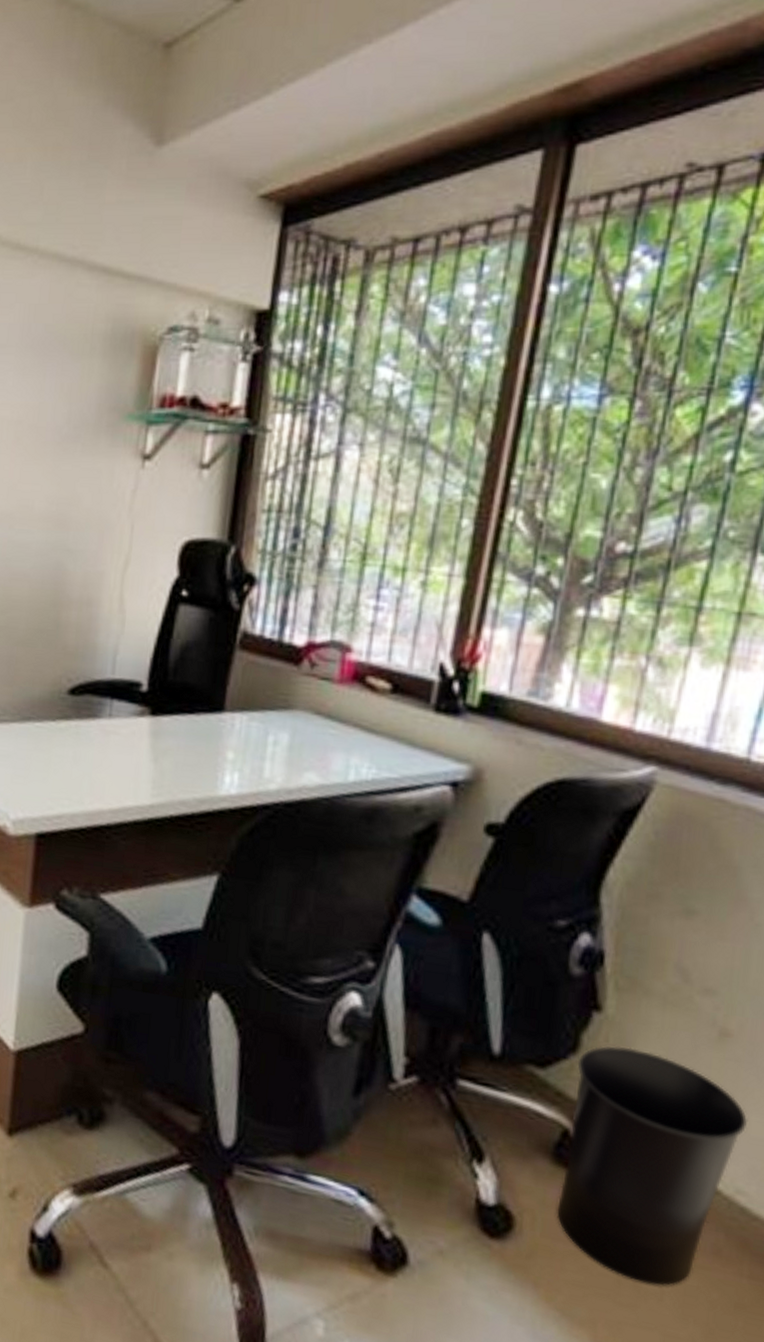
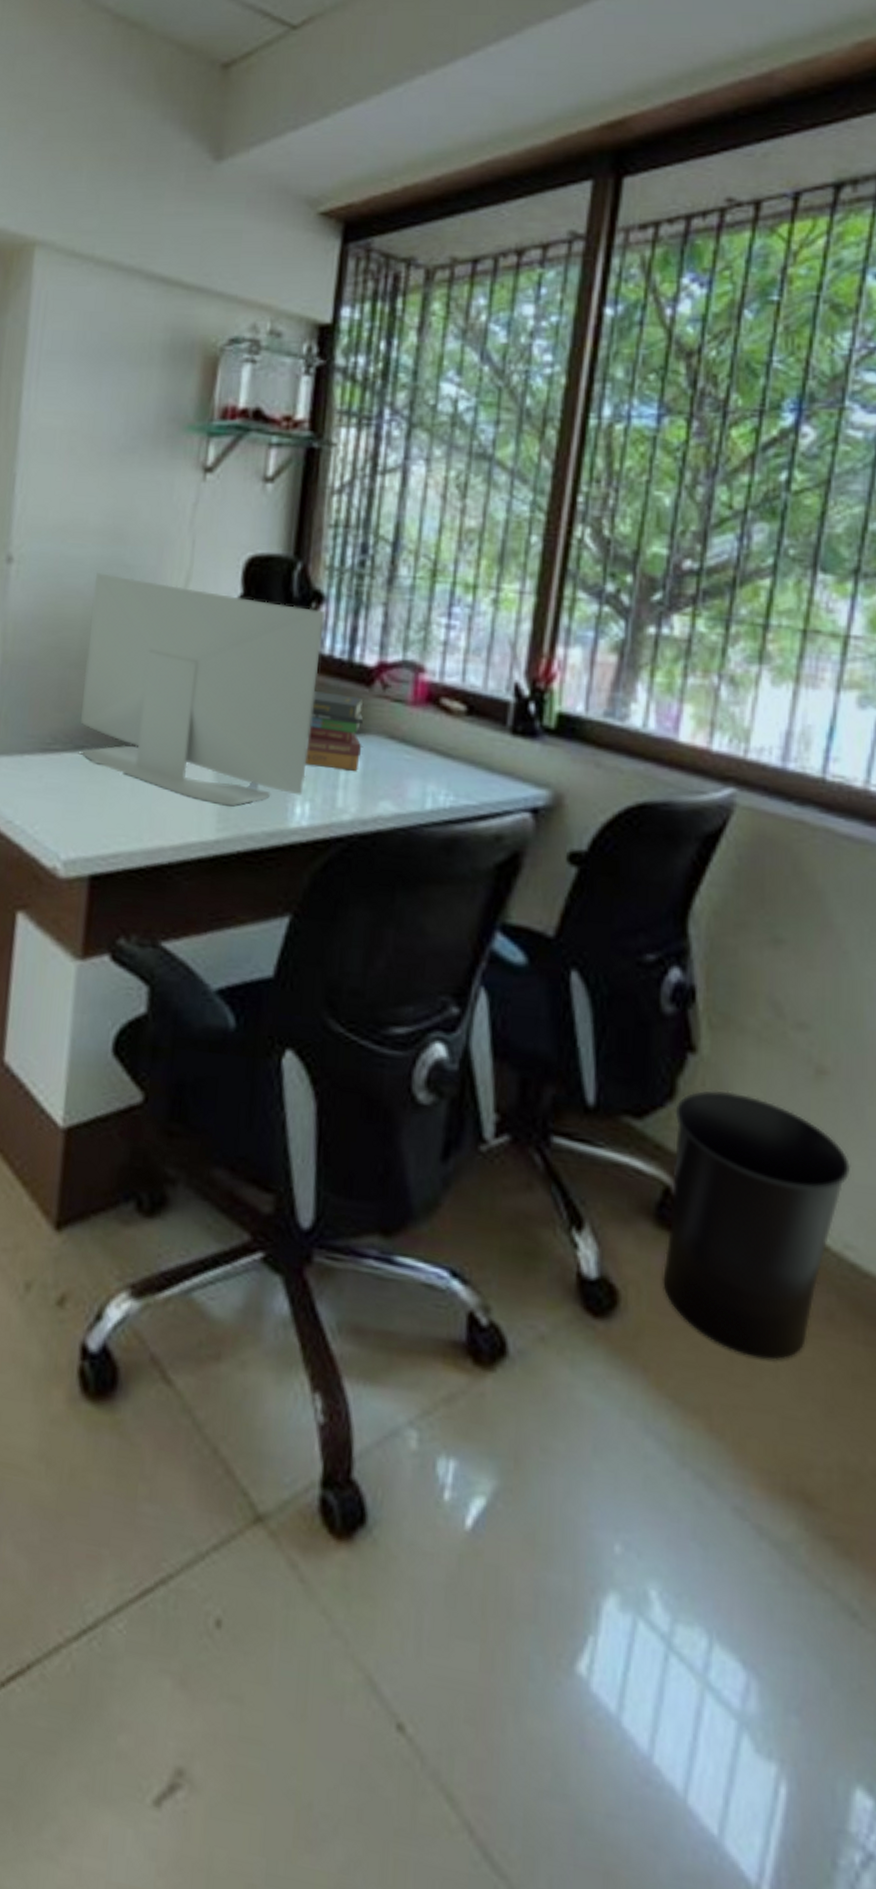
computer monitor: none [26,557,257,775] -> present [79,573,325,807]
books: none [235,669,292,744] -> present [305,691,364,771]

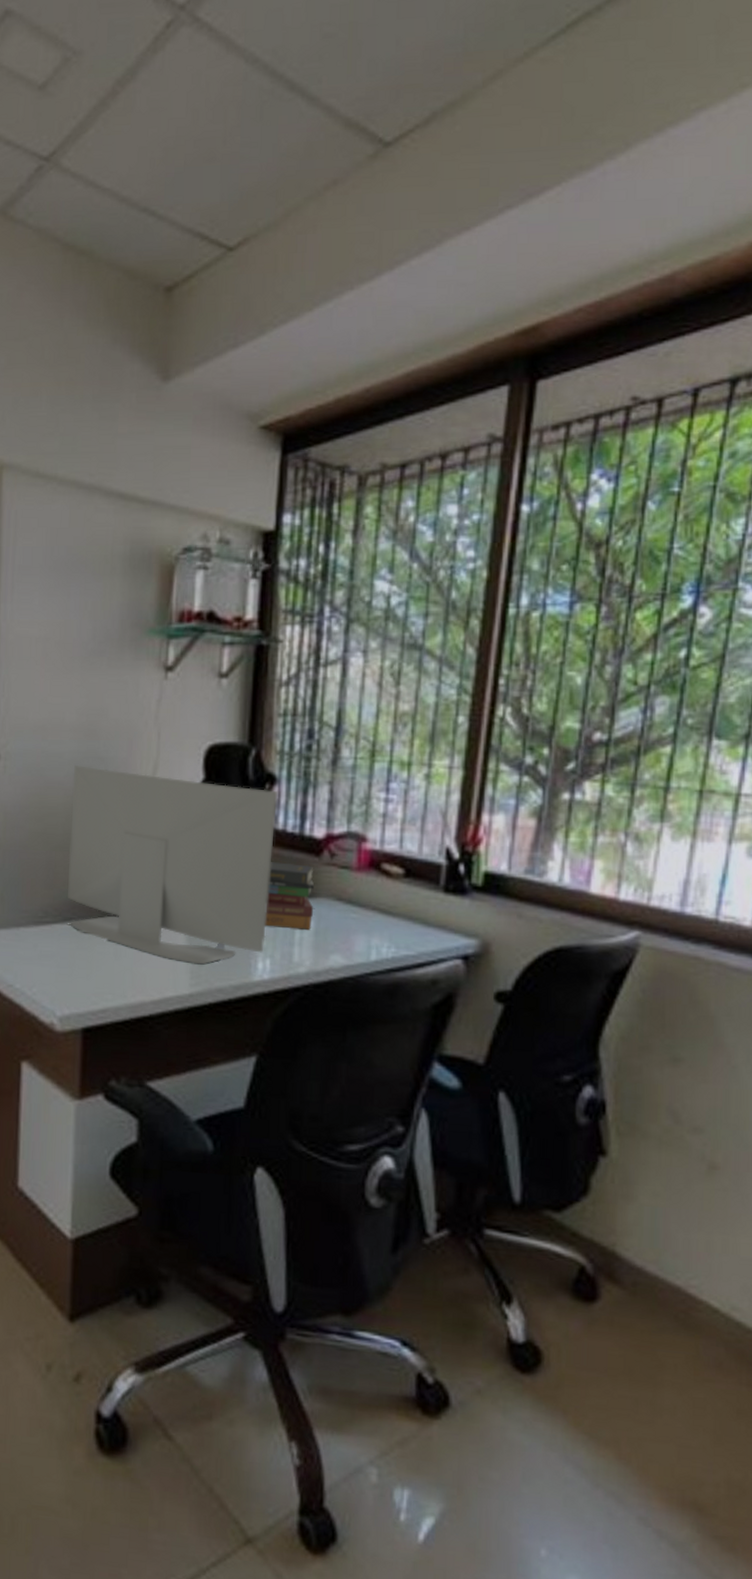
waste bin: present [663,1090,851,1360] -> none [579,1186,738,1401]

